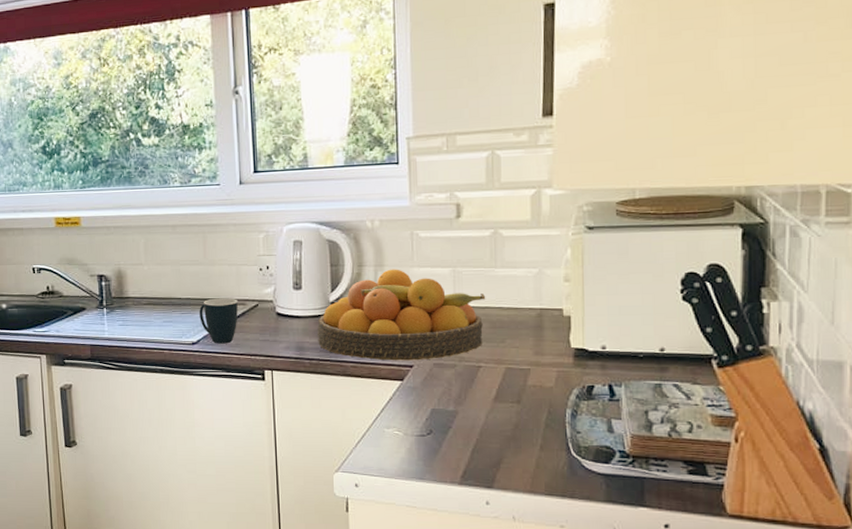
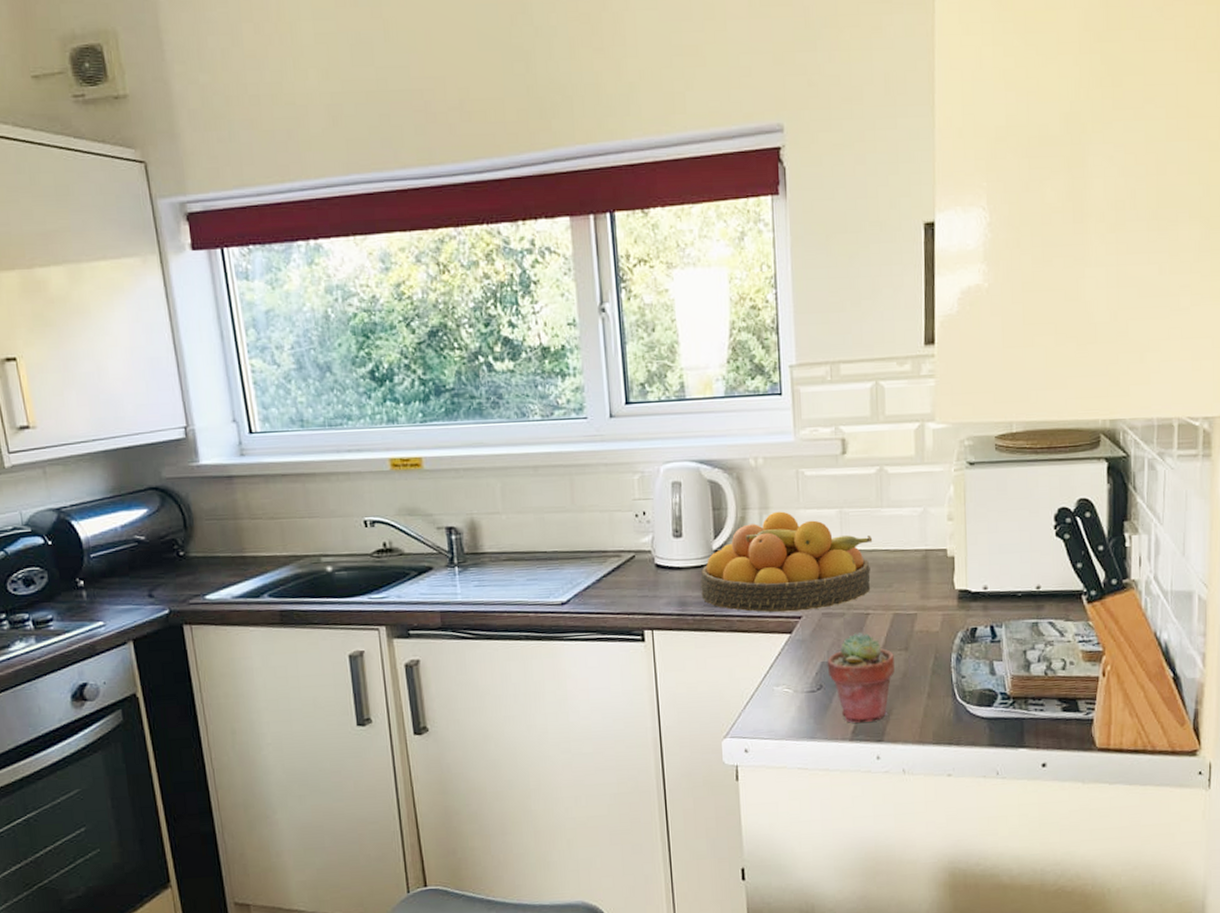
mug: present [199,298,238,344] -> none [568,549,613,603]
potted succulent: none [437,384,506,468] -> present [827,632,895,723]

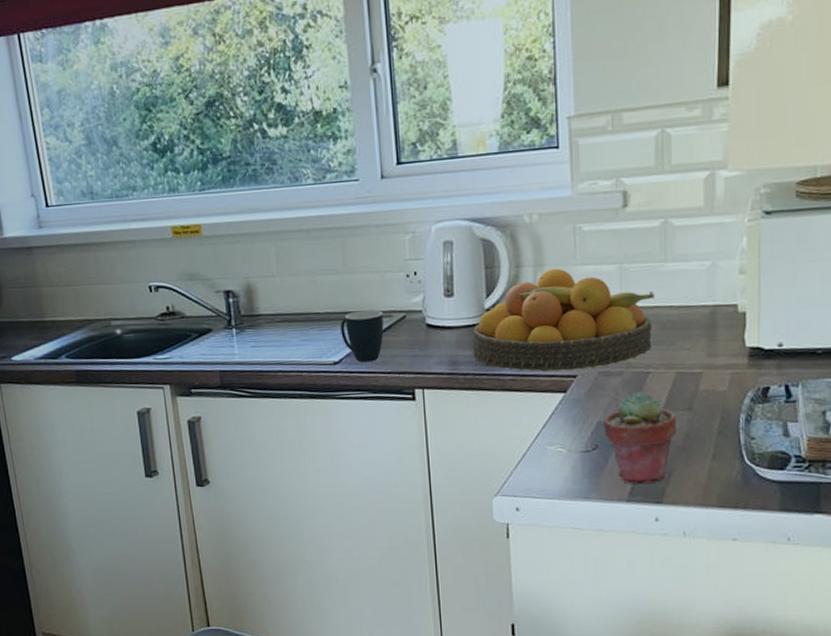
mug: none [568,549,613,603] -> present [340,310,384,363]

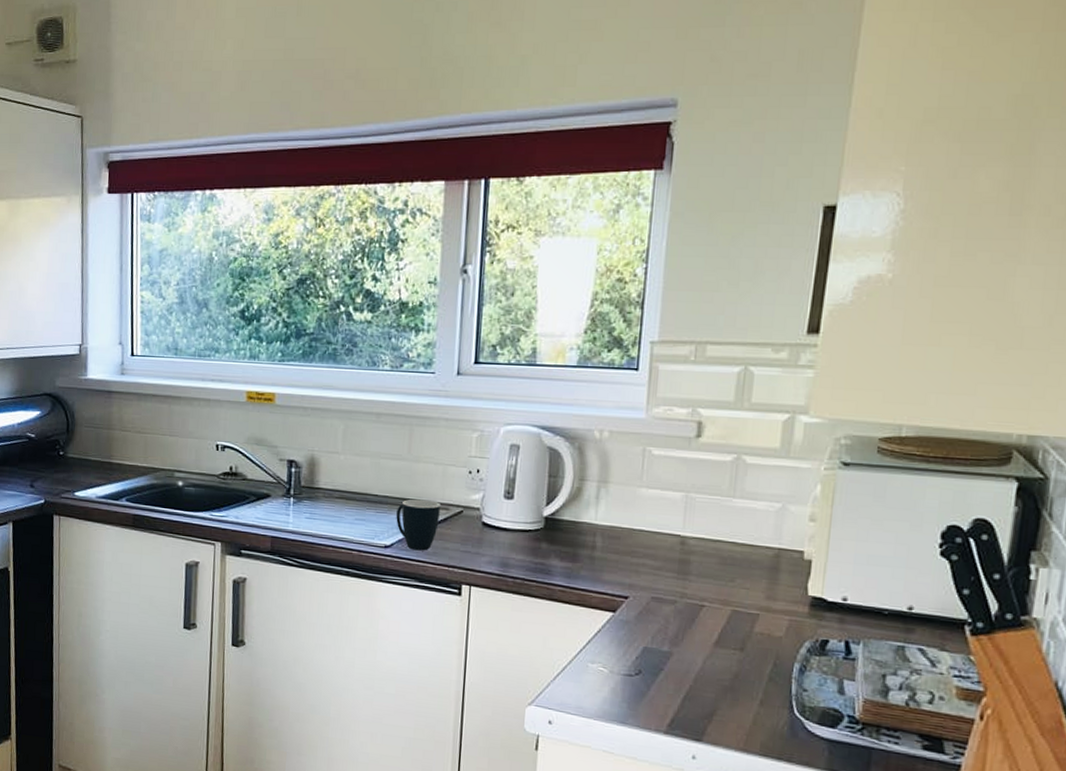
fruit bowl: present [472,268,655,371] -> none [525,487,719,592]
potted succulent: present [603,392,676,484] -> none [649,623,727,719]

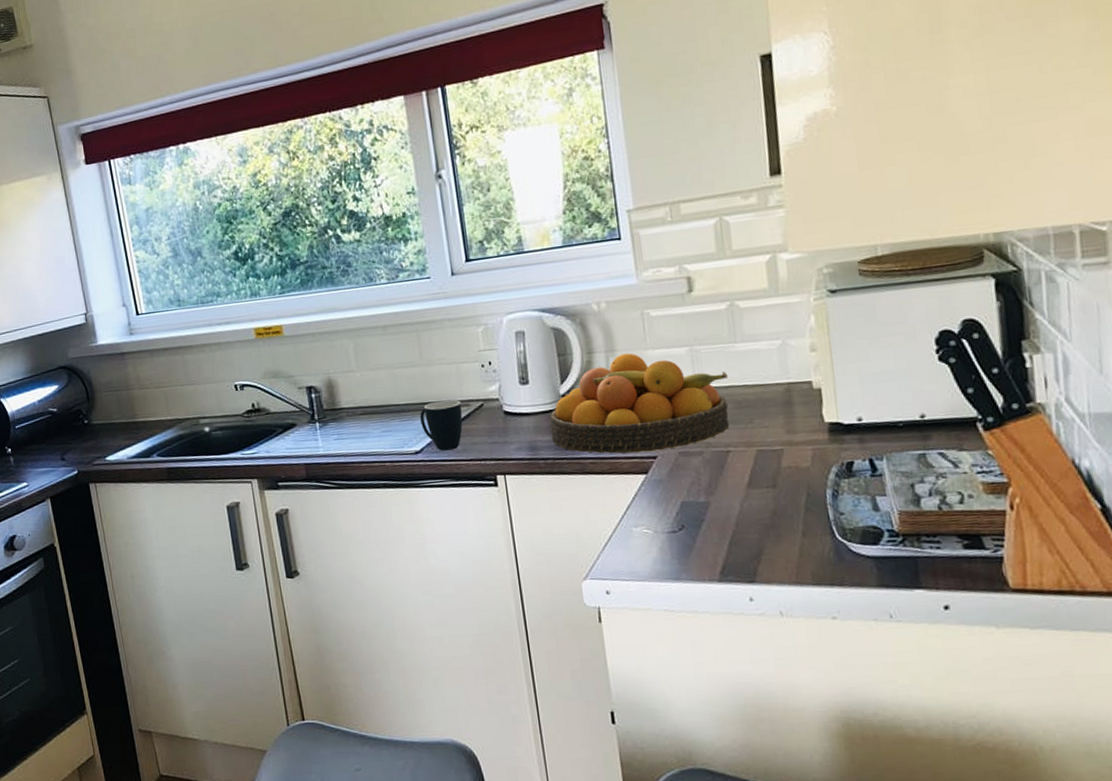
fruit bowl: none [525,487,719,592] -> present [549,353,729,454]

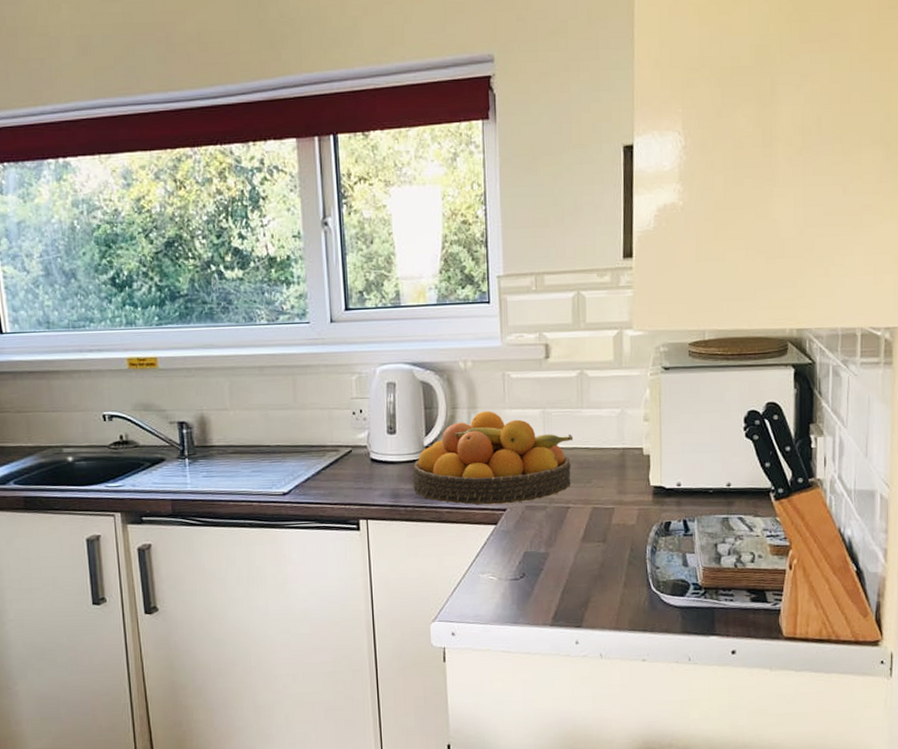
mug: present [420,399,463,451] -> none [290,444,331,494]

